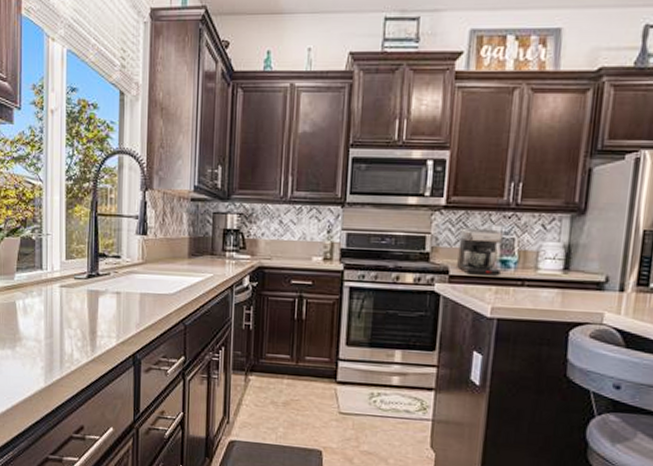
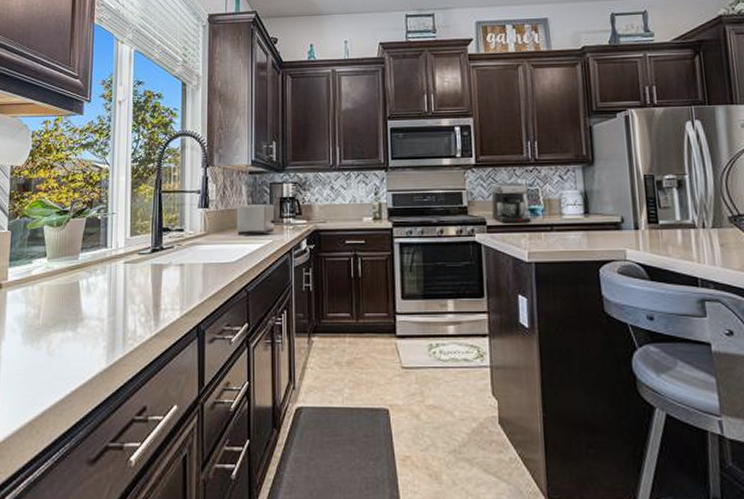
toaster: none [175,234,218,268] -> present [236,204,276,235]

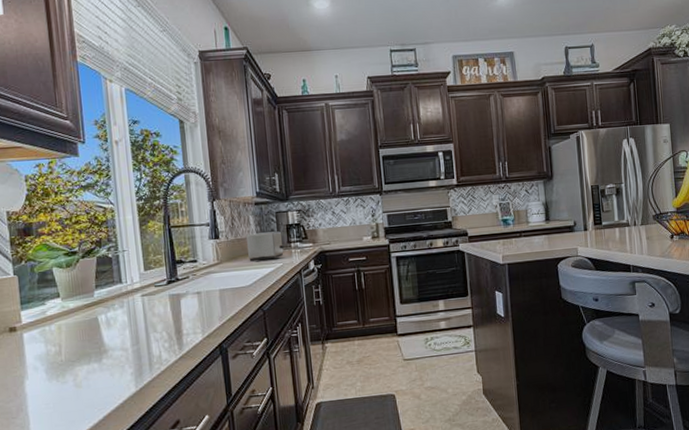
coffee maker: present [491,182,531,224] -> none [470,198,504,234]

